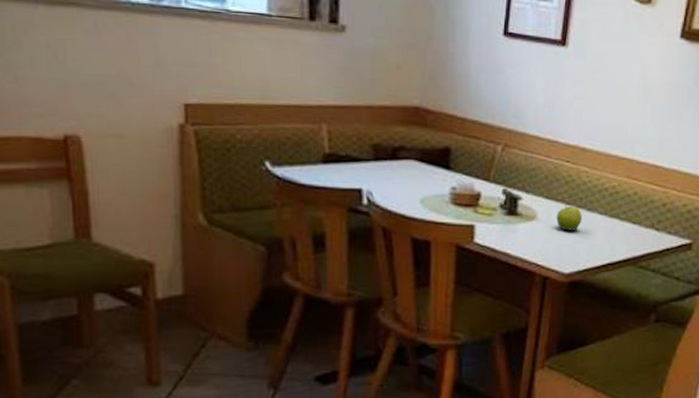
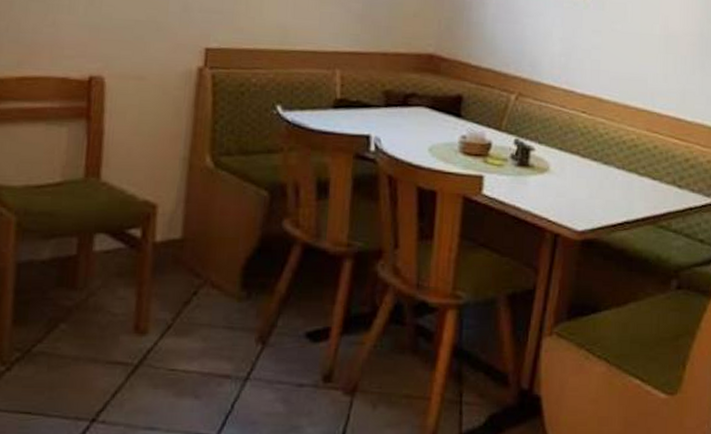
fruit: present [557,206,582,231] -> none [570,158,598,185]

